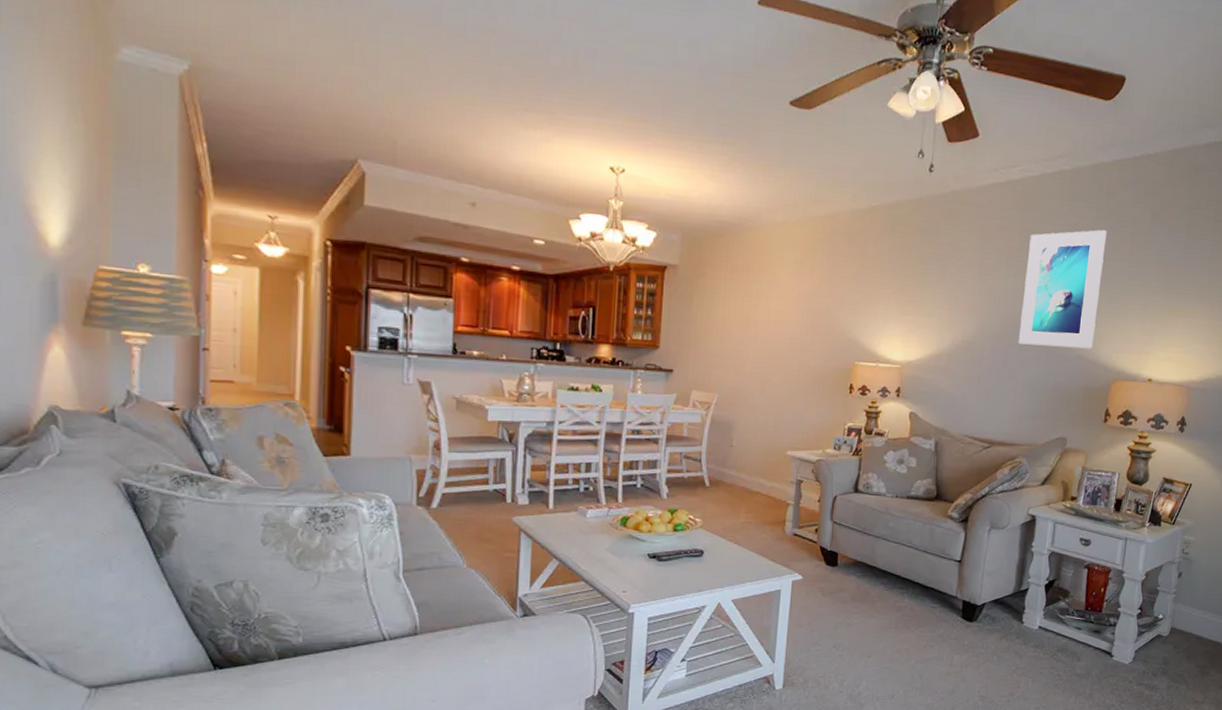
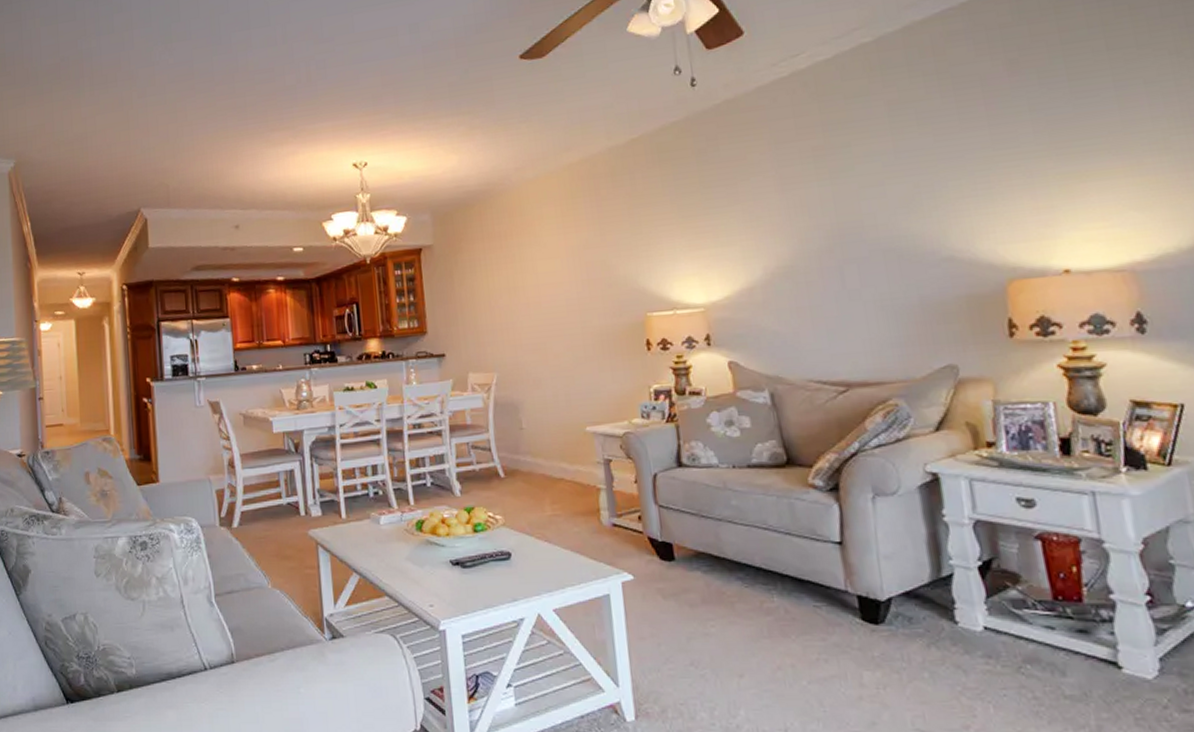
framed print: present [1018,229,1107,349] -> none [838,97,964,257]

